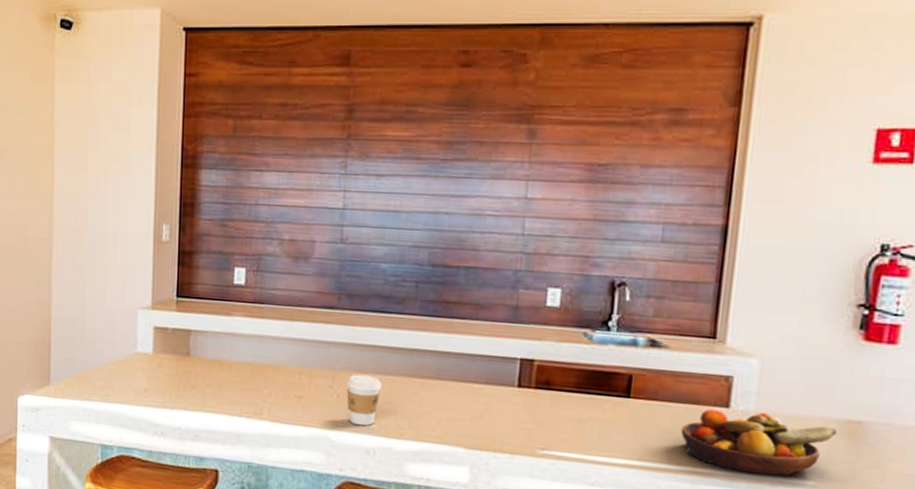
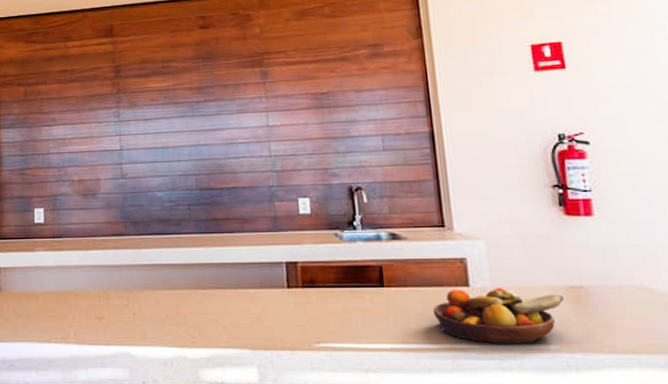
coffee cup: present [346,374,381,426] -> none [141,291,170,339]

